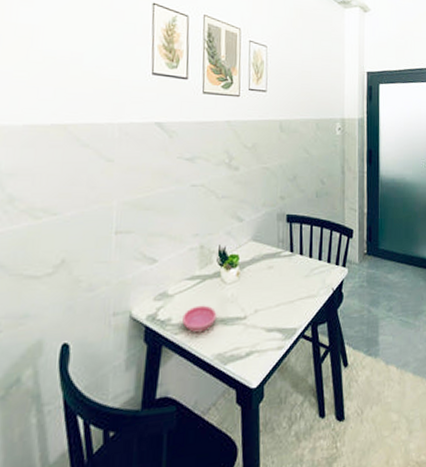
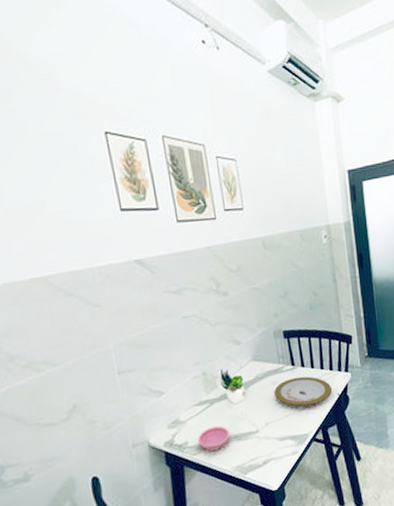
plate: none [269,265,328,297] -> present [274,376,333,407]

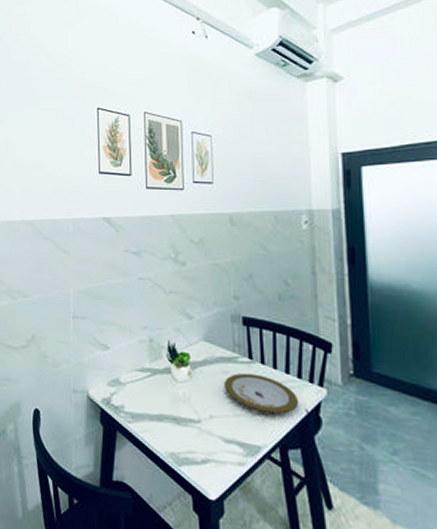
saucer: present [198,426,230,452] -> none [135,398,169,427]

